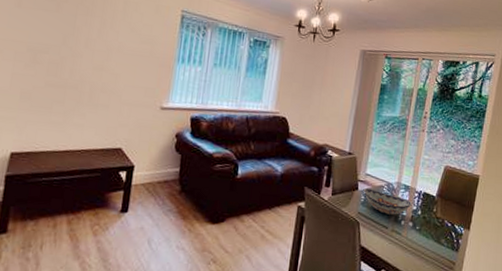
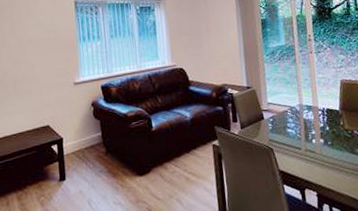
decorative bowl: present [363,188,413,215] -> none [269,115,319,137]

